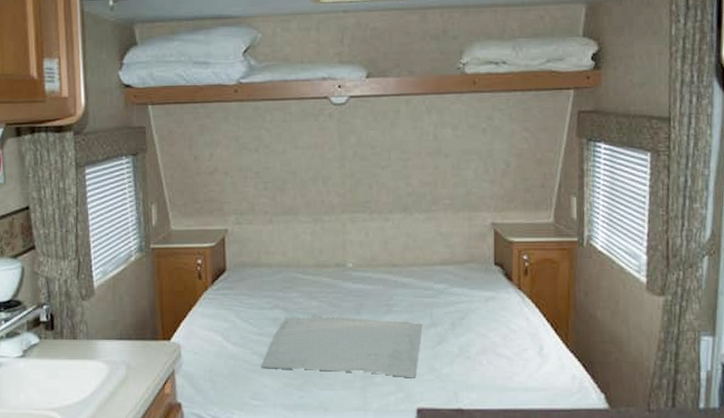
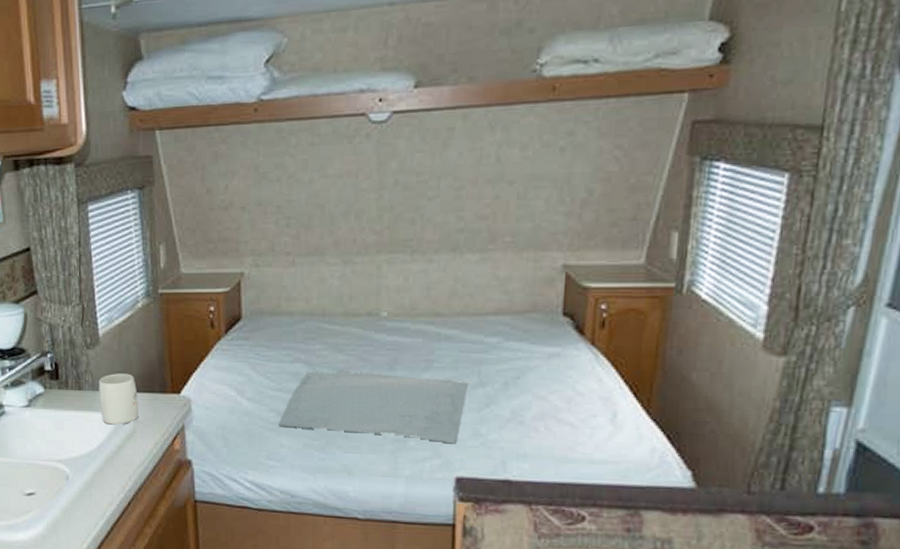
mug: none [92,323,131,372] -> present [98,373,138,425]

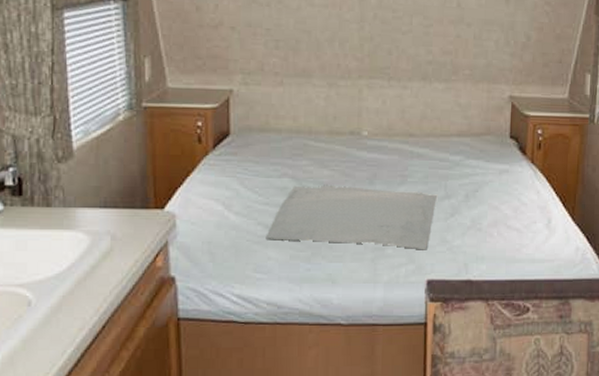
mug: present [98,373,138,425] -> none [70,188,117,243]

